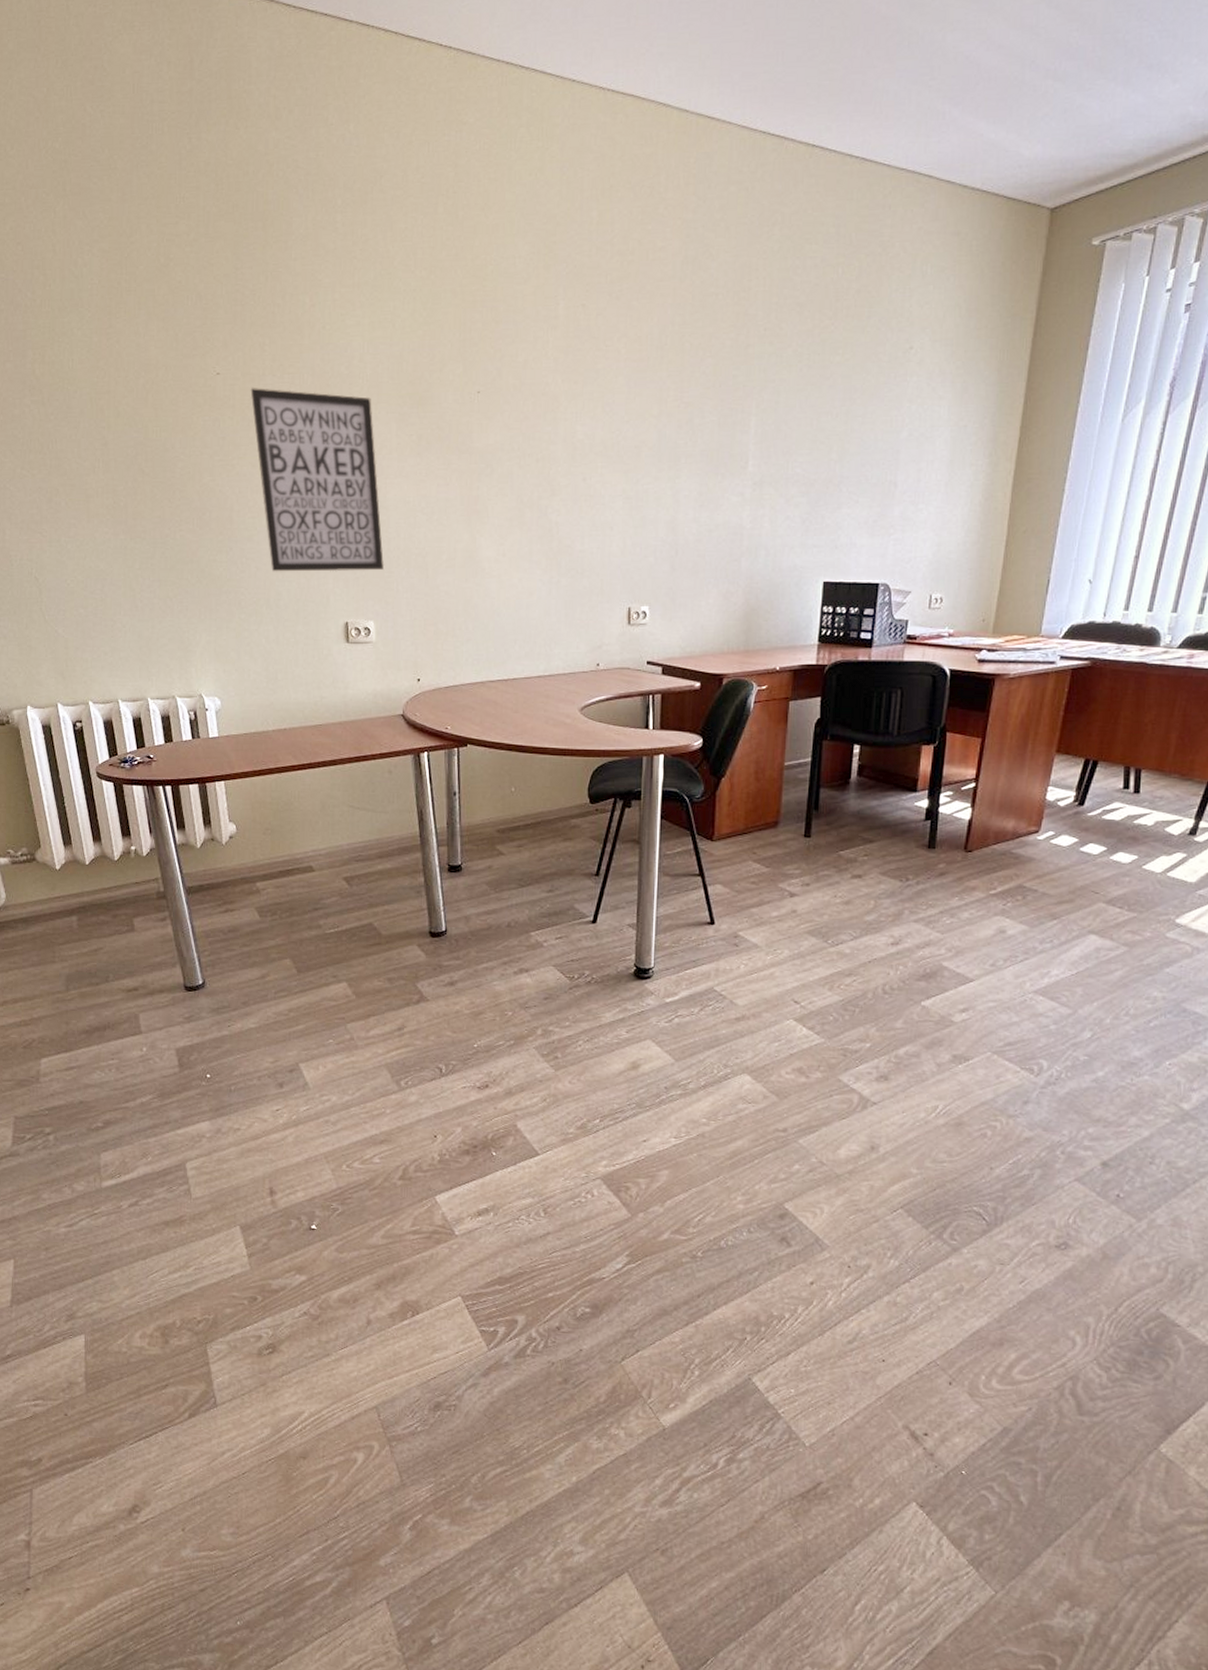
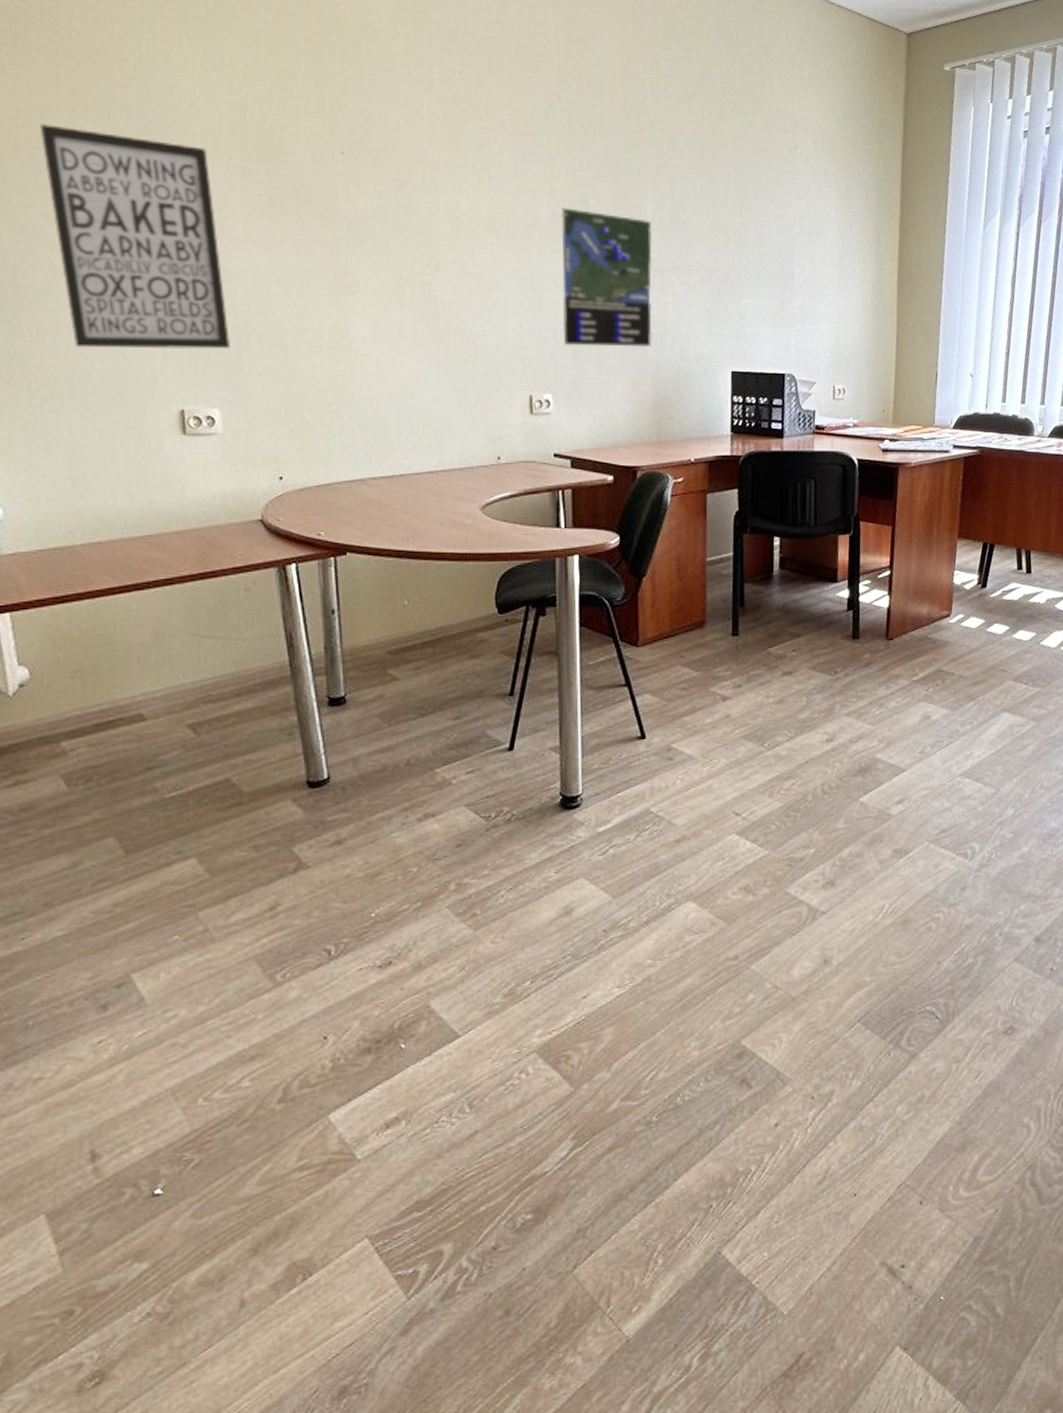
map: none [662,428,754,560] -> present [561,207,653,347]

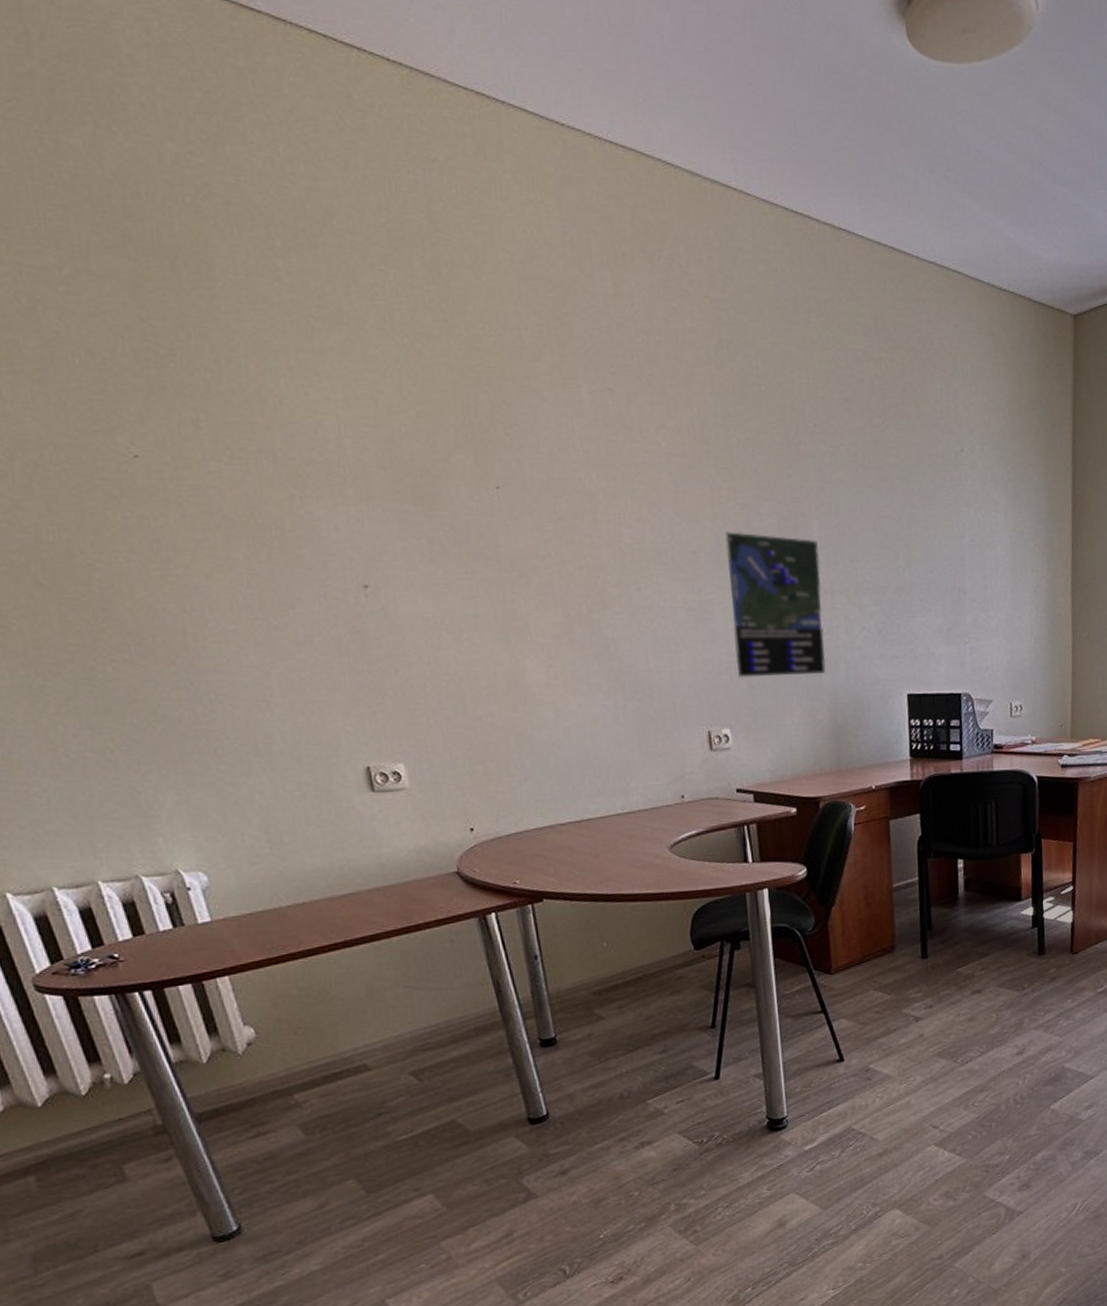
wall art: present [39,124,231,350] -> none [187,476,408,710]

